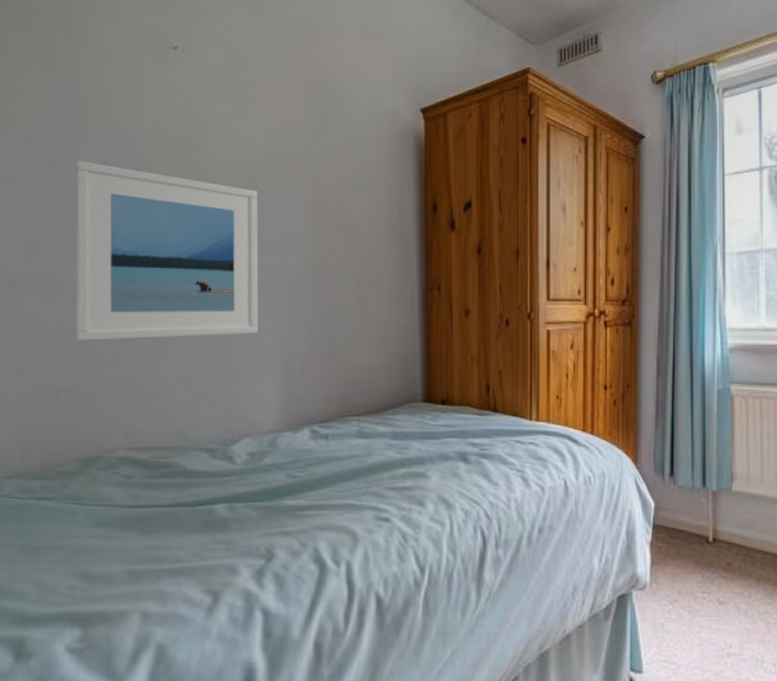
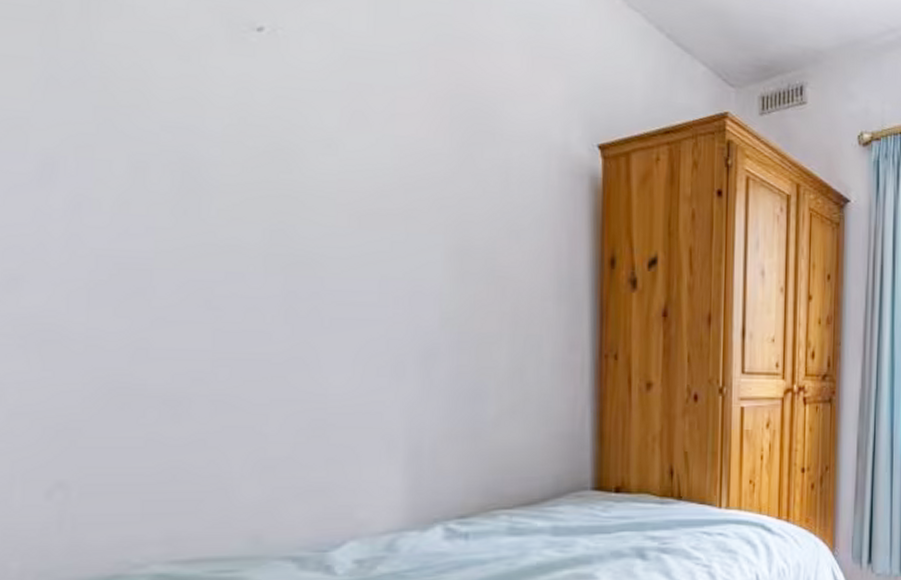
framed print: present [74,161,259,342] -> none [82,164,379,416]

